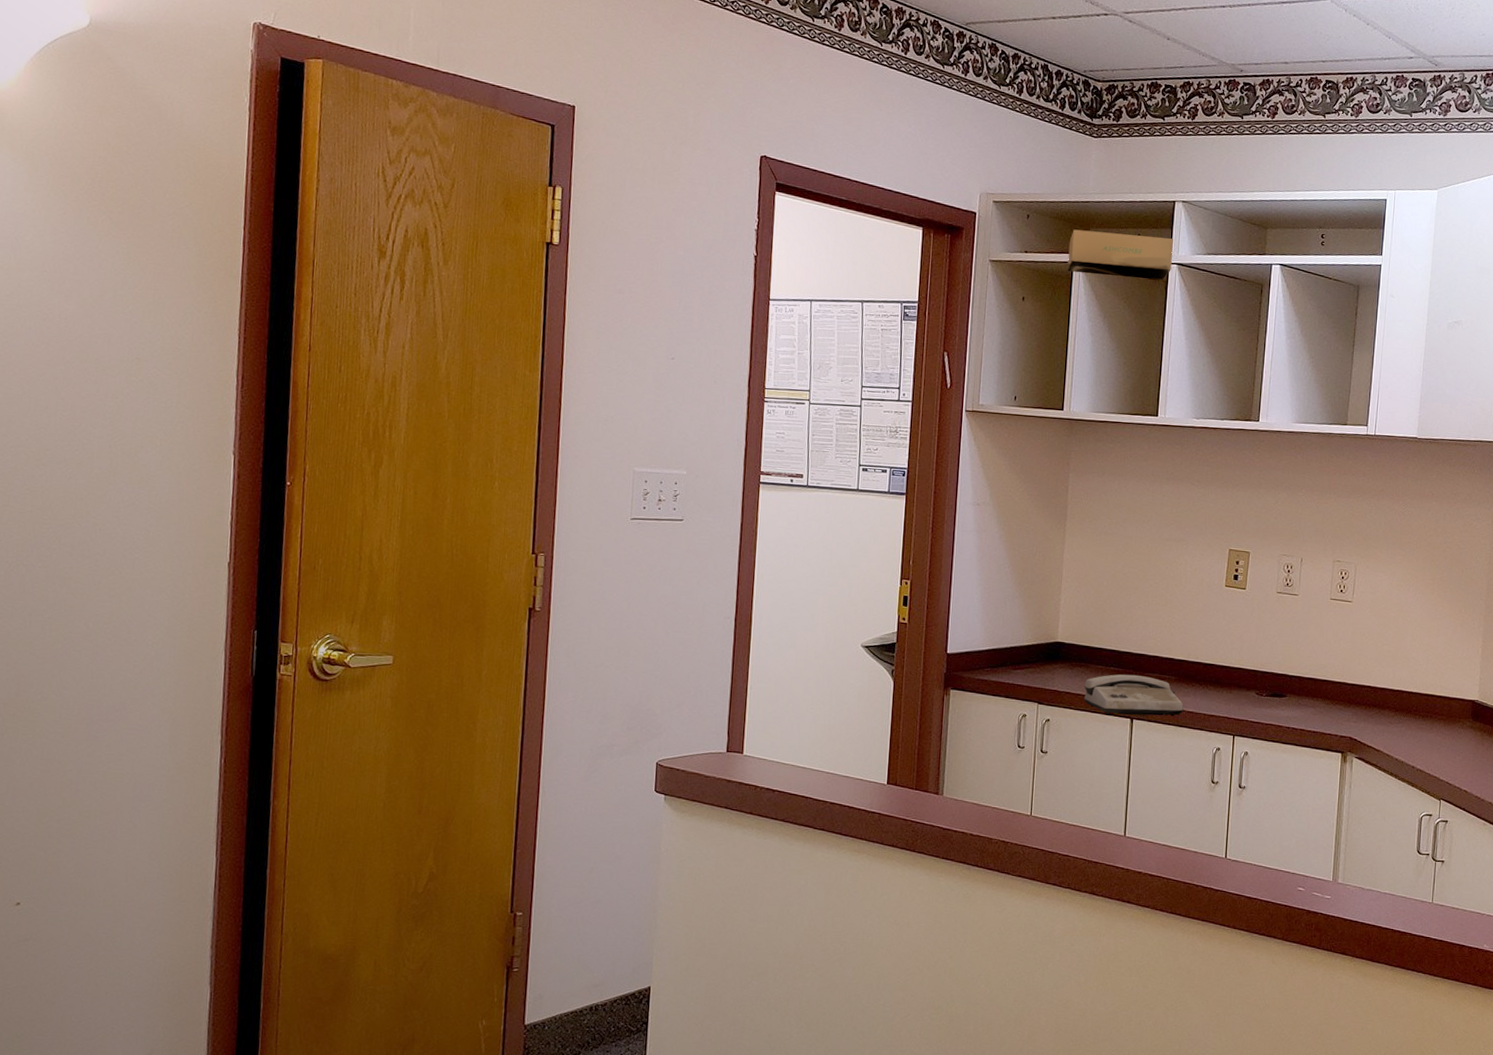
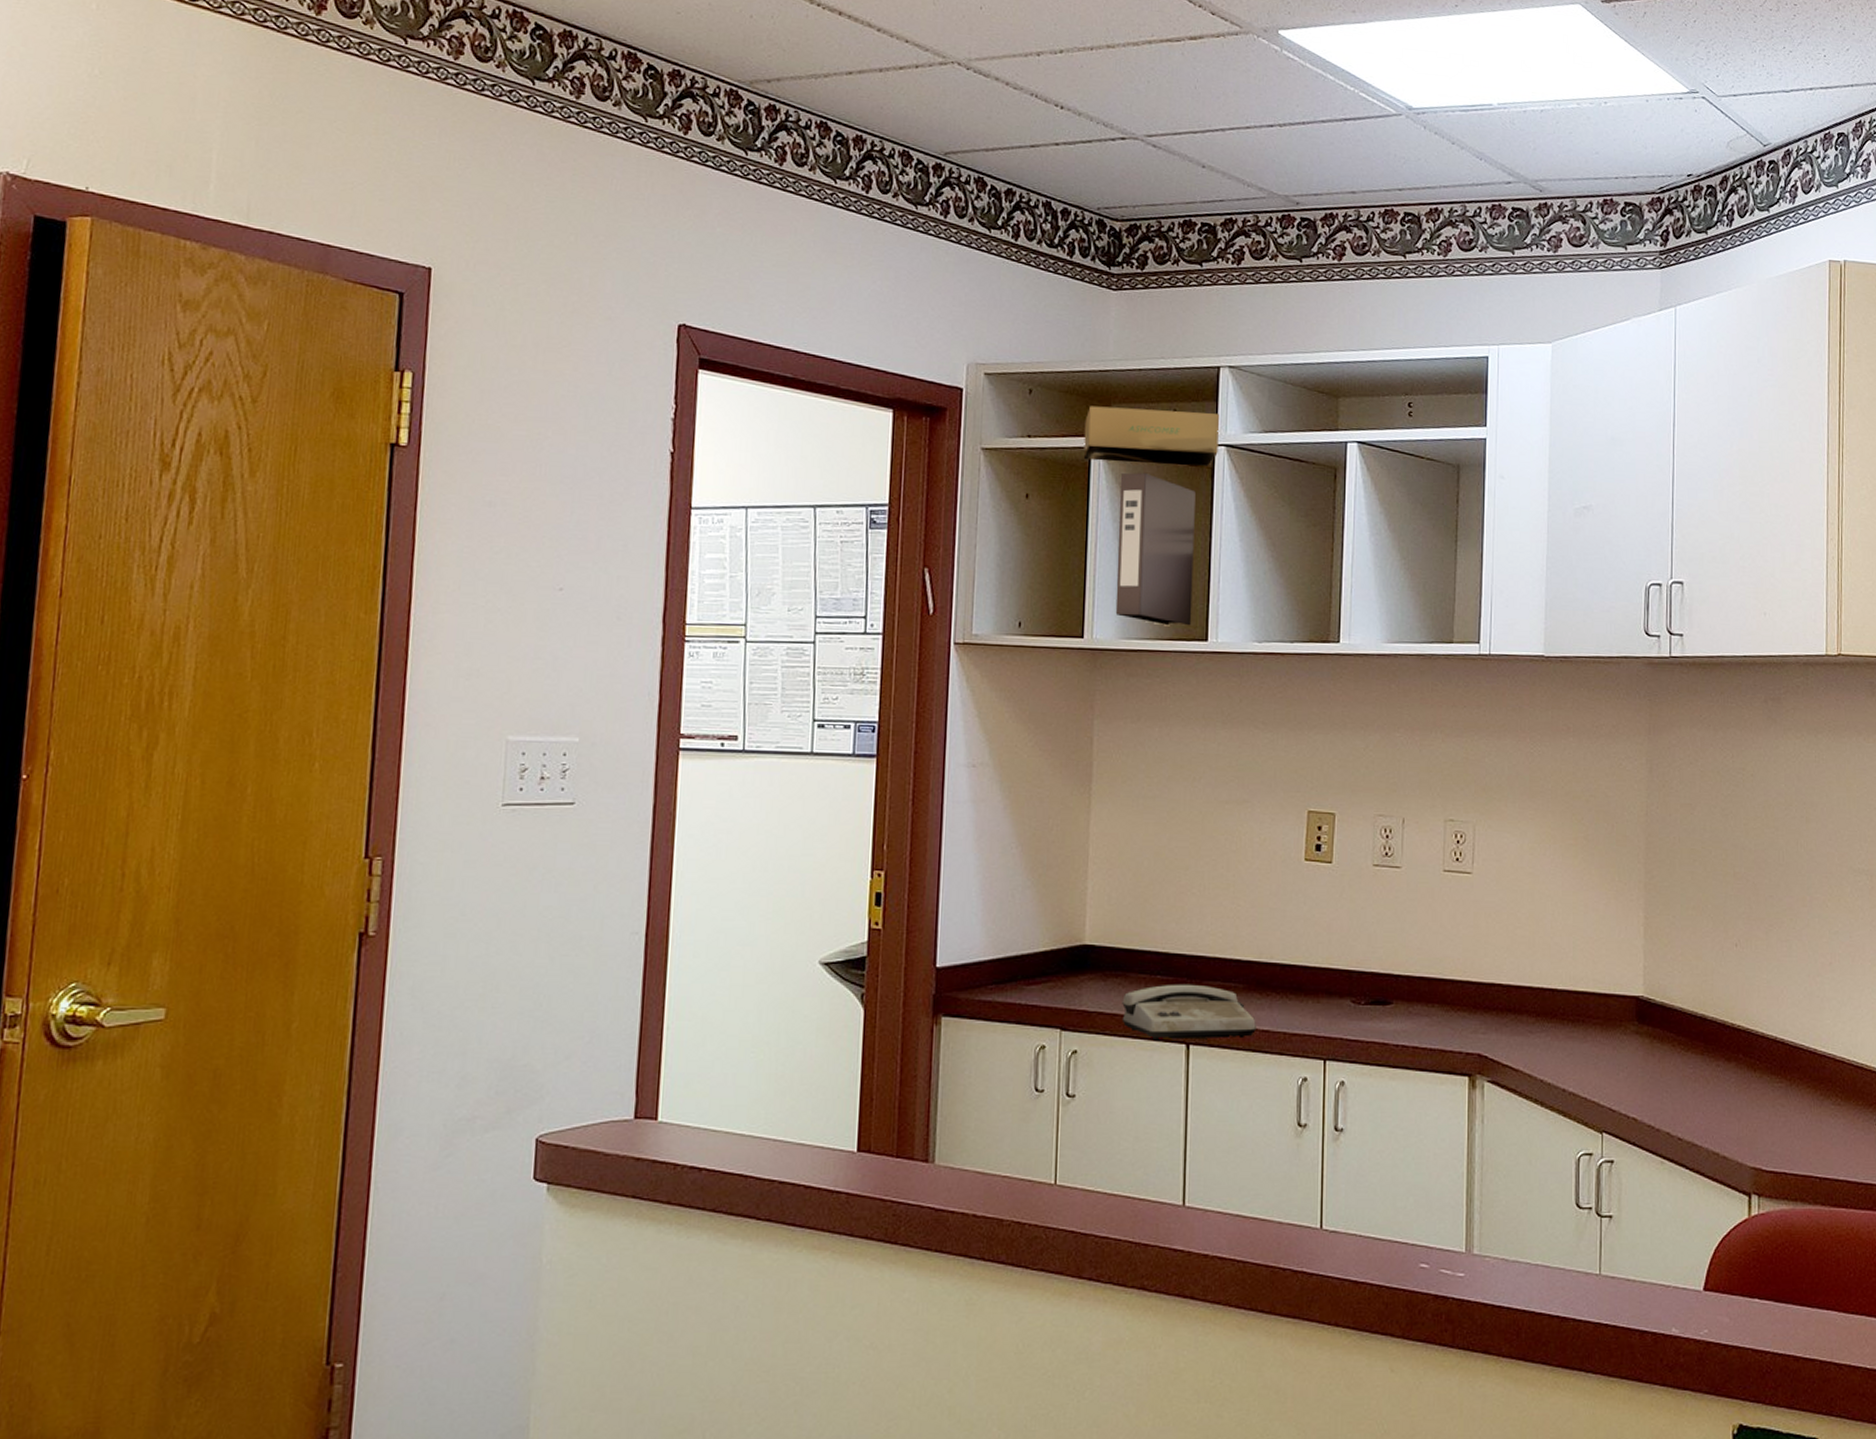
binder: none [1088,283,1153,404] -> present [1115,472,1196,626]

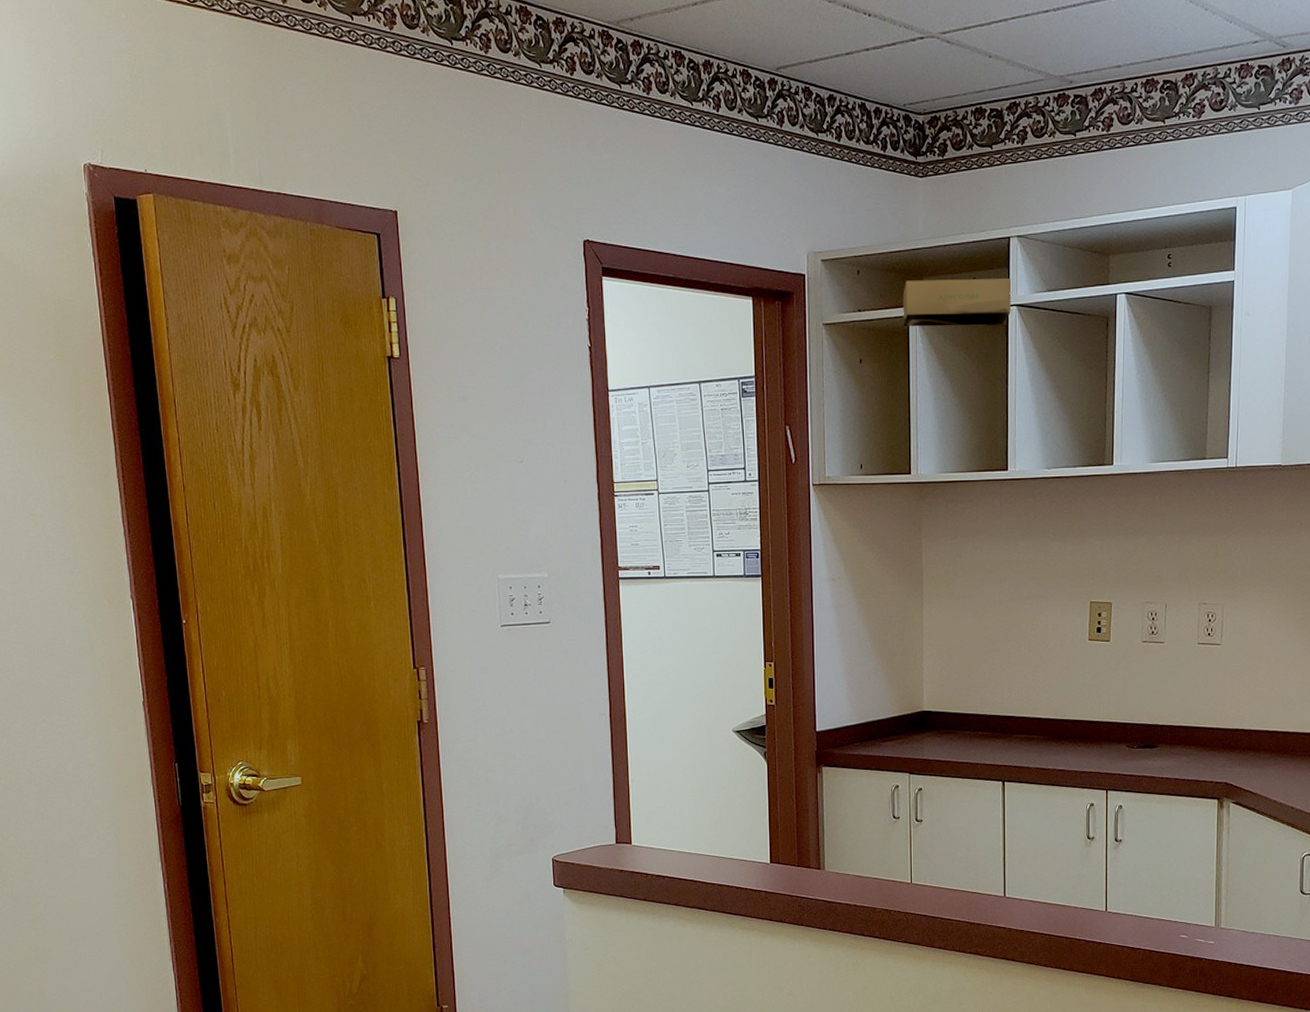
binder: present [1115,472,1196,626] -> none [934,334,995,460]
telephone: present [1122,984,1256,1041] -> none [953,737,1054,780]

